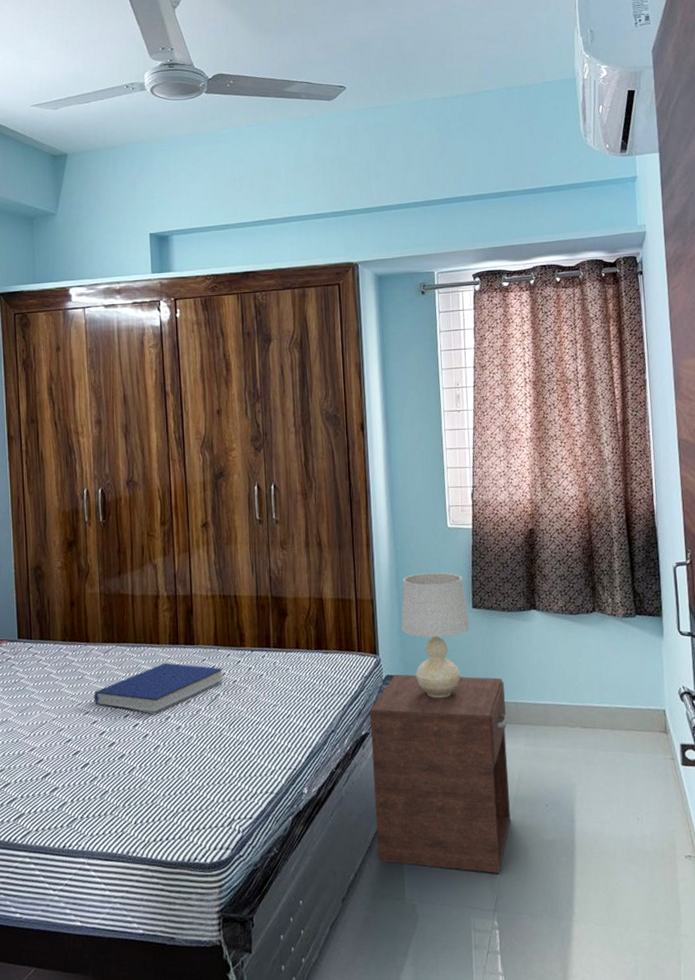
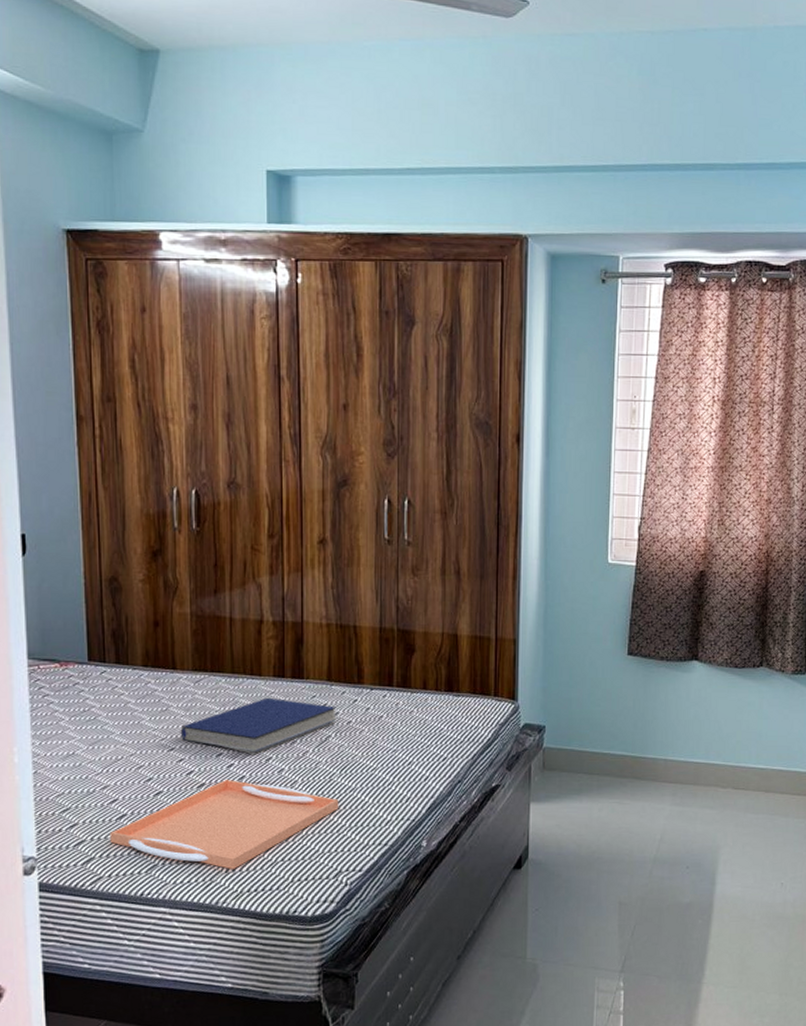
serving tray: none [37,738,230,822] -> present [110,780,339,870]
nightstand: present [369,674,511,874] -> none [500,723,655,935]
table lamp: present [401,572,470,698] -> none [545,613,623,750]

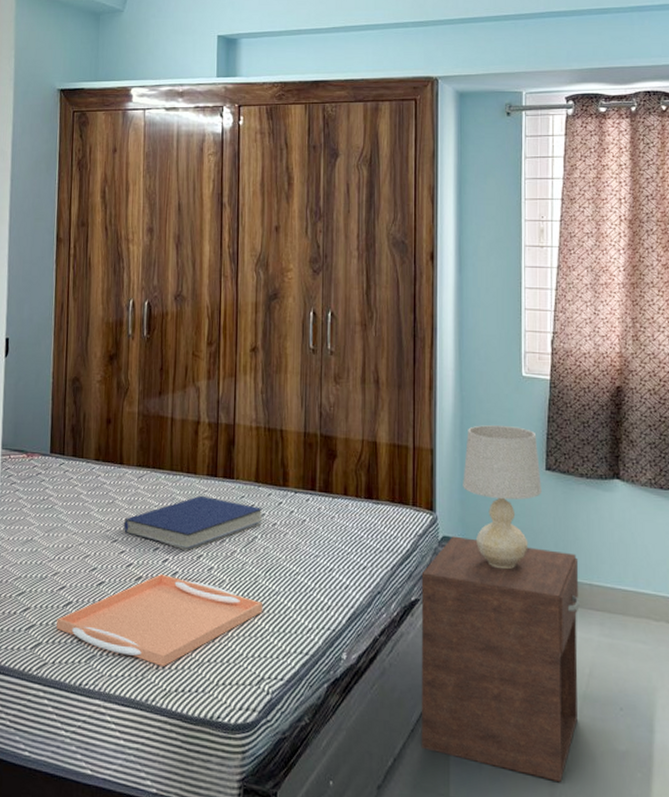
nightstand: none [500,723,655,935] -> present [421,536,580,782]
table lamp: none [545,613,623,750] -> present [463,425,542,569]

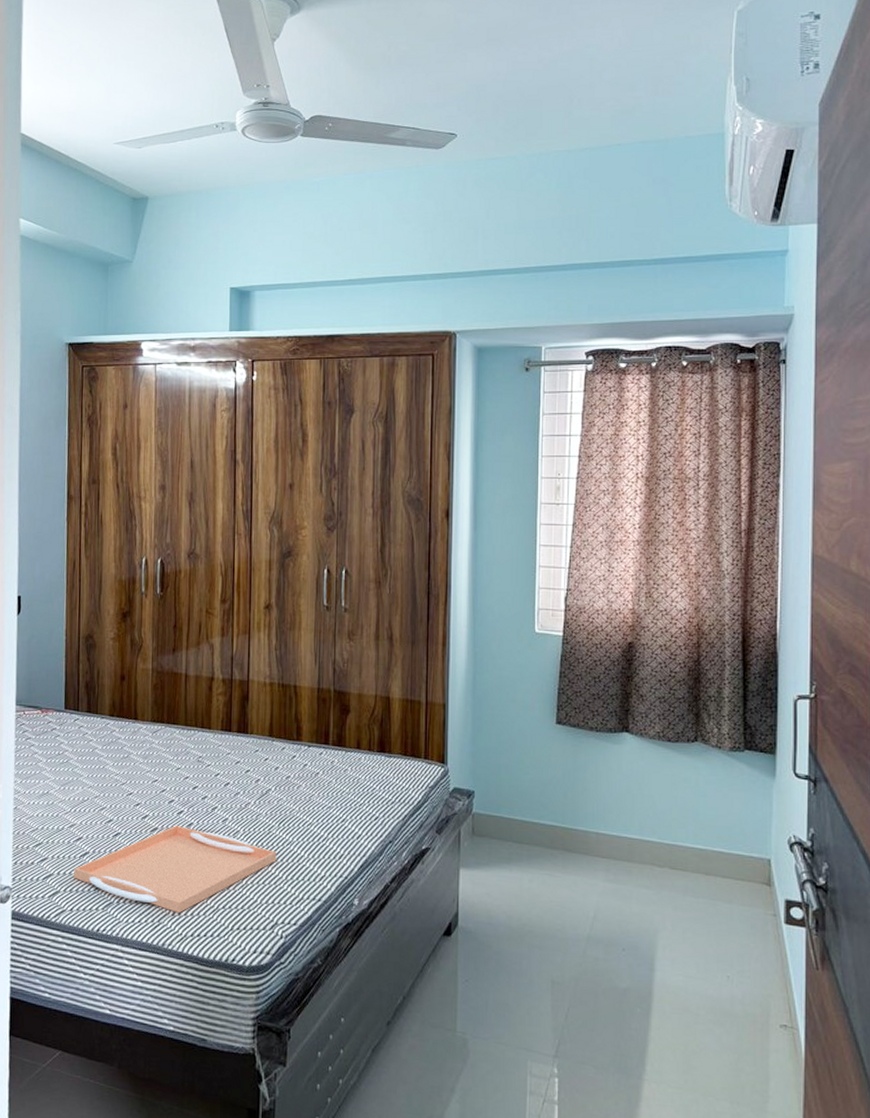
book: present [123,495,263,551] -> none [138,749,277,803]
nightstand: present [421,536,580,782] -> none [429,787,586,1017]
table lamp: present [463,425,542,569] -> none [474,680,552,818]

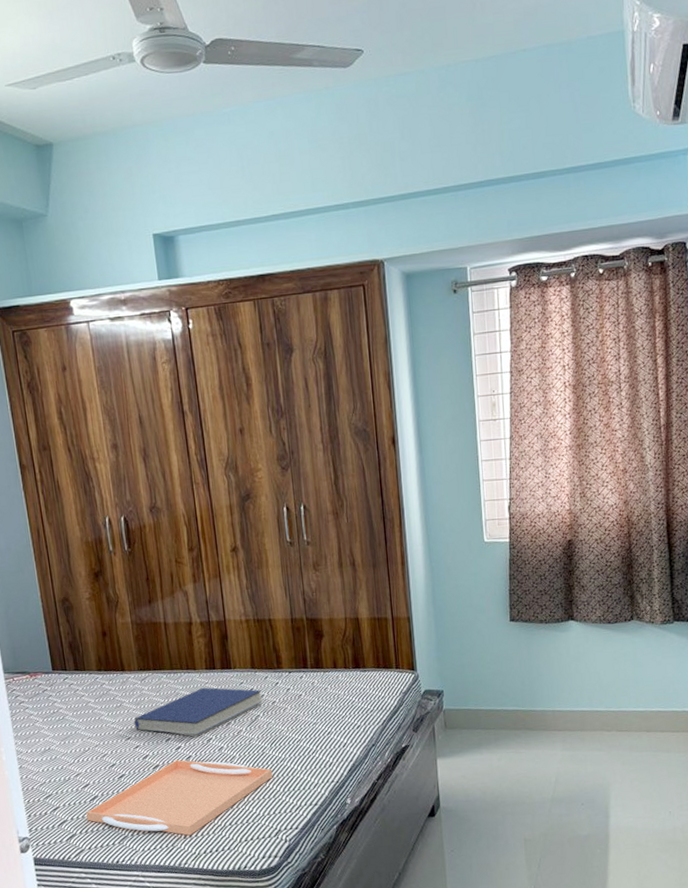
book: none [138,749,277,803] -> present [133,687,263,737]

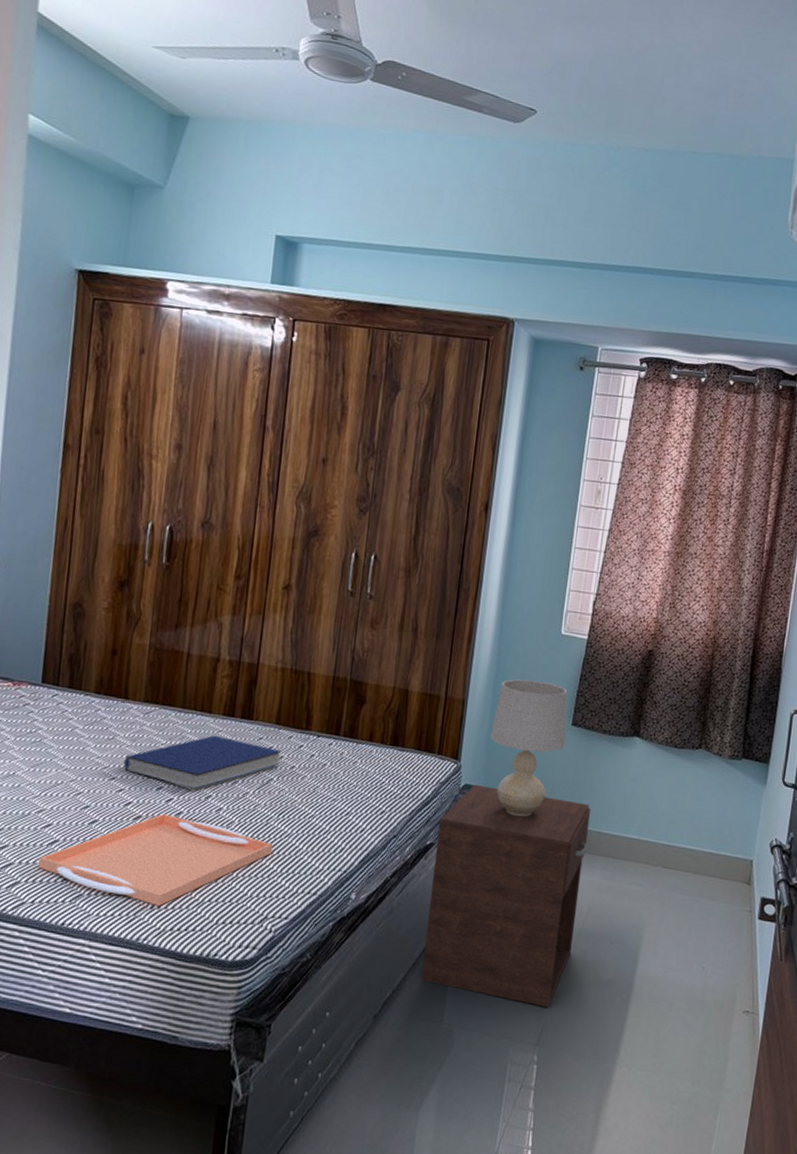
nightstand: none [408,687,548,867] -> present [420,784,592,1007]
table lamp: none [438,587,508,709] -> present [490,679,568,816]

